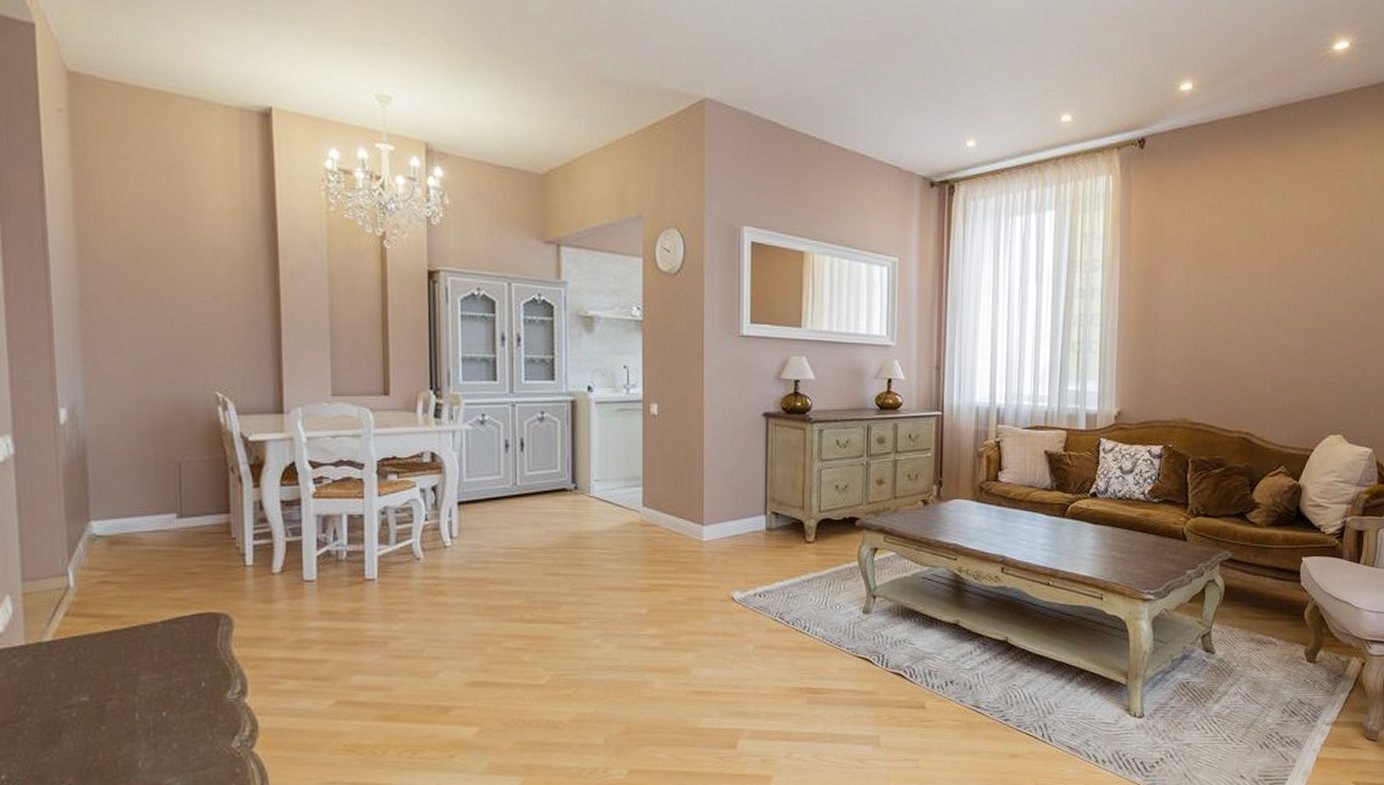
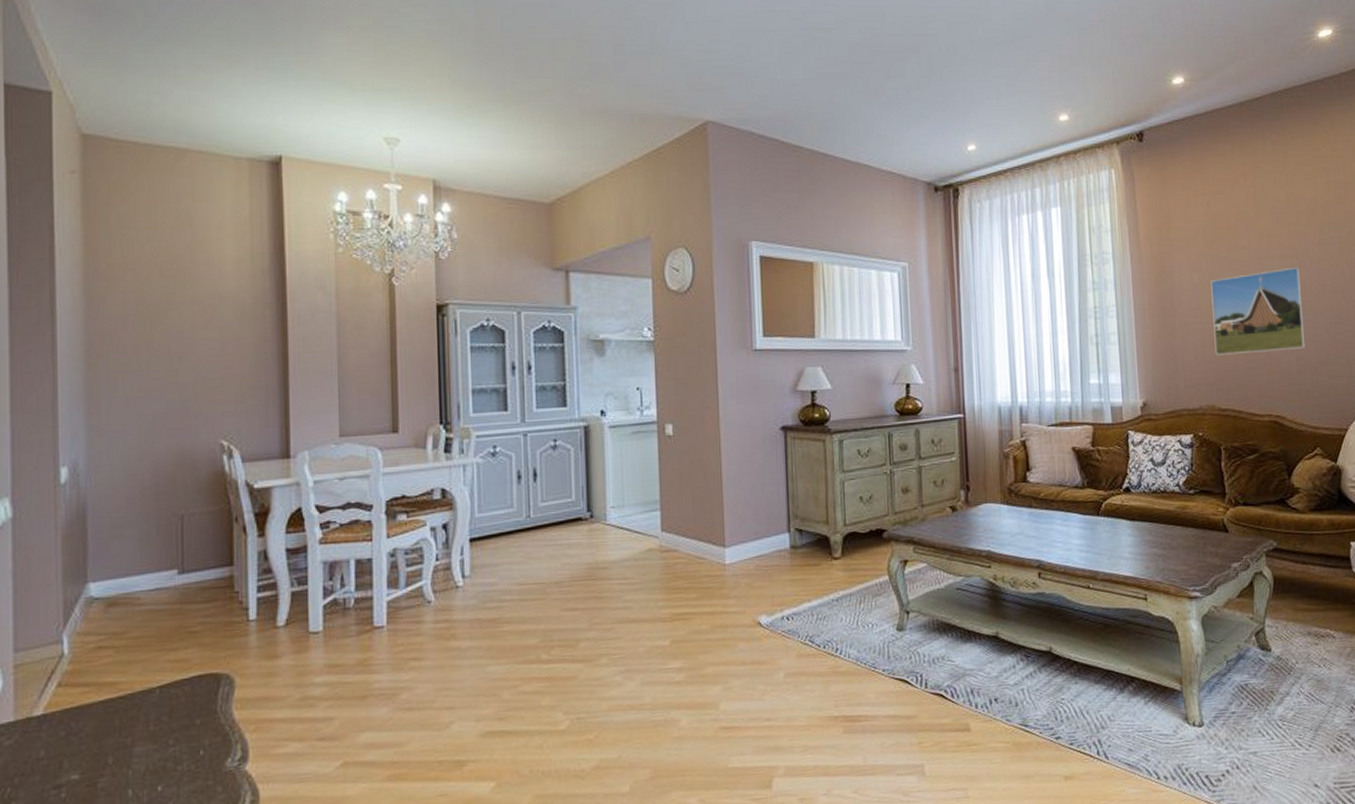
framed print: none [1193,286,1286,370] -> present [1210,267,1306,356]

